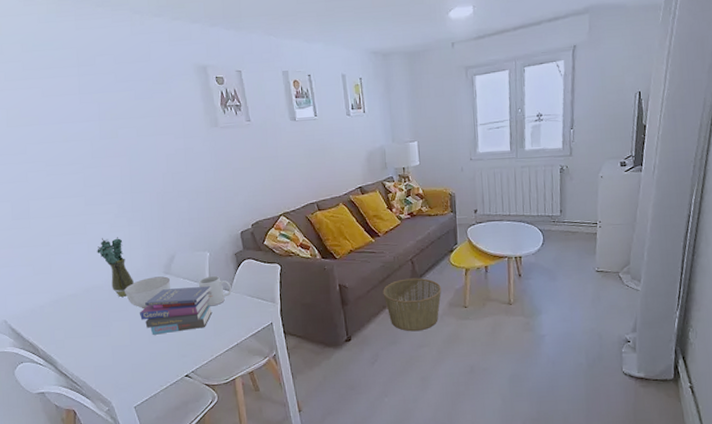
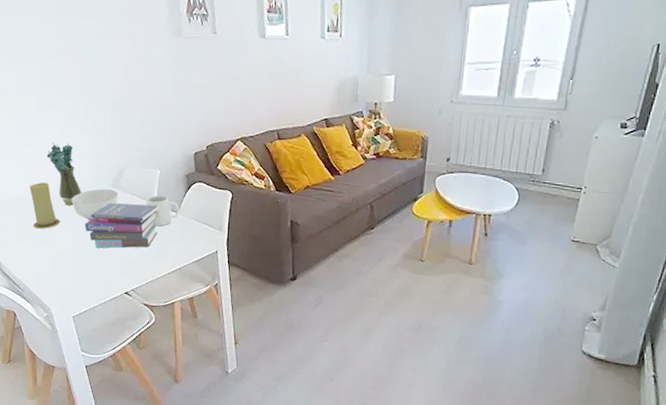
candle: none [81,277,114,323] -> present [29,182,60,229]
basket: present [383,278,441,332] -> none [336,223,399,280]

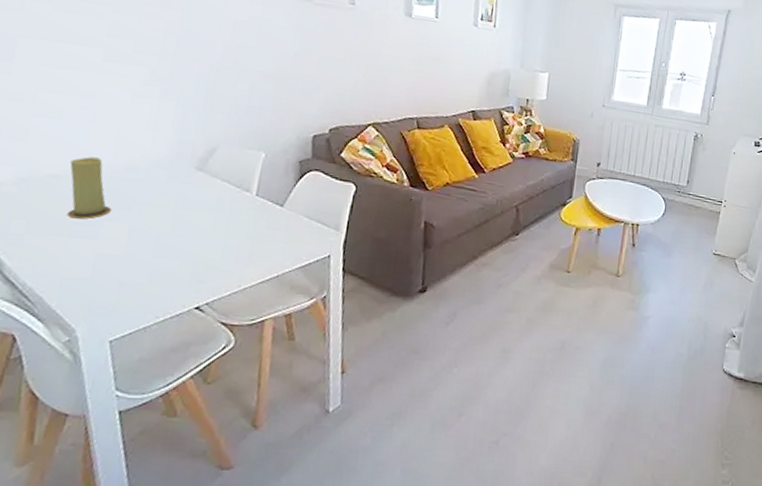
vase: present [47,143,82,206] -> none [104,107,151,190]
bowl: present [70,189,118,220] -> none [131,171,203,210]
books: present [85,203,160,248] -> none [147,189,259,248]
mug: present [147,195,180,227] -> none [241,182,287,223]

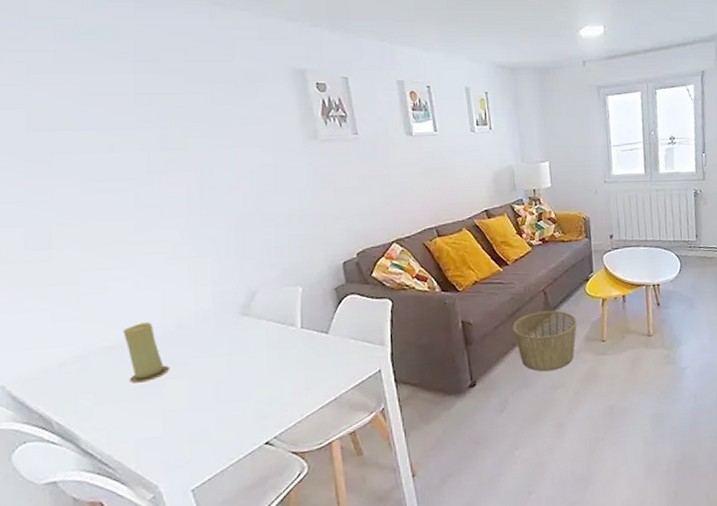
basket: none [476,227,545,293] -> present [512,310,577,372]

